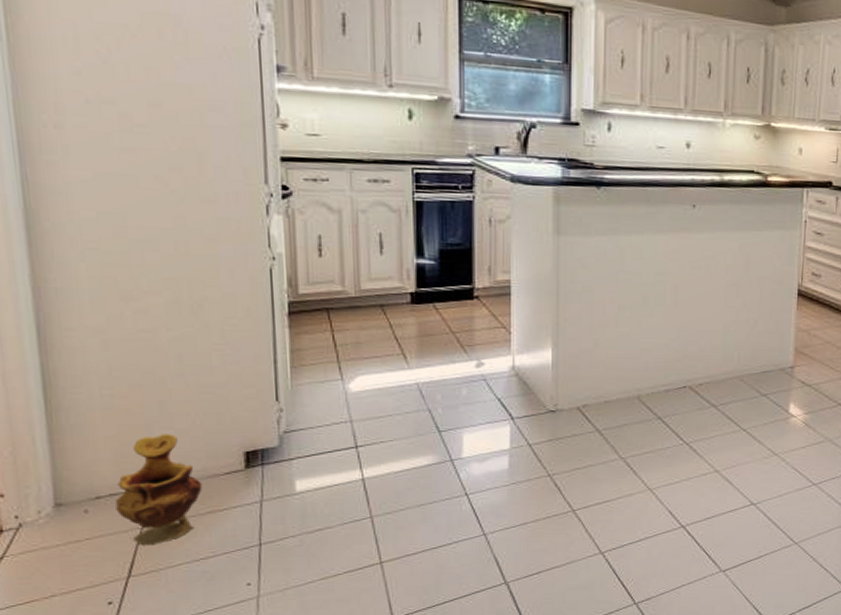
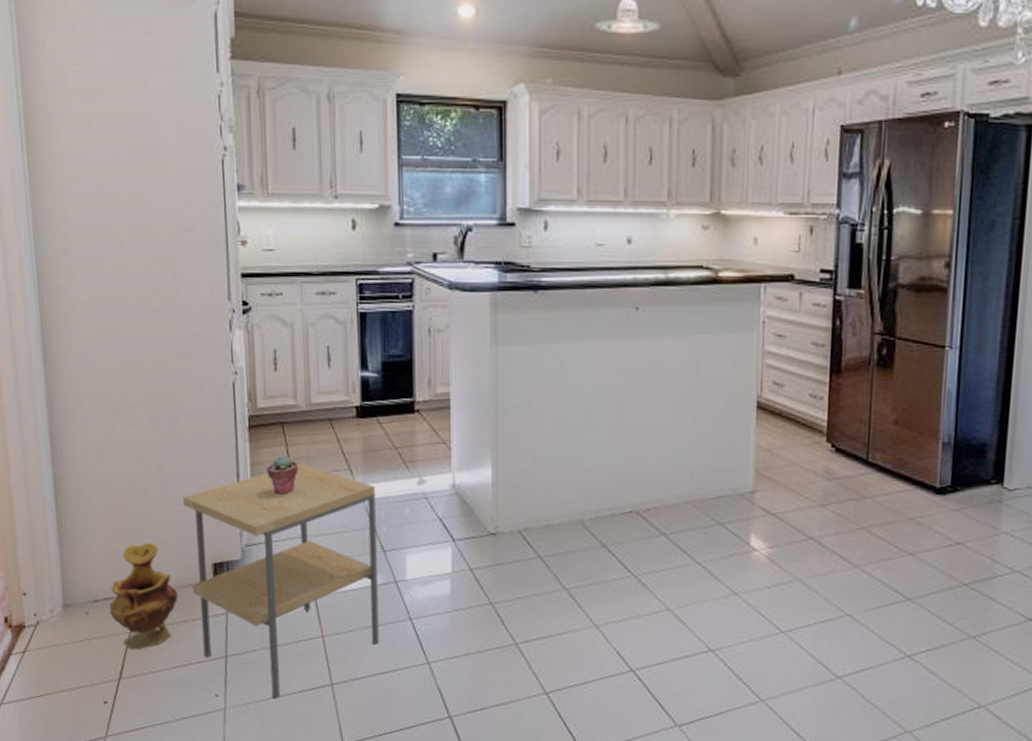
side table: none [209,348,433,582] -> present [183,463,380,699]
potted succulent: none [308,340,347,381] -> present [266,455,299,496]

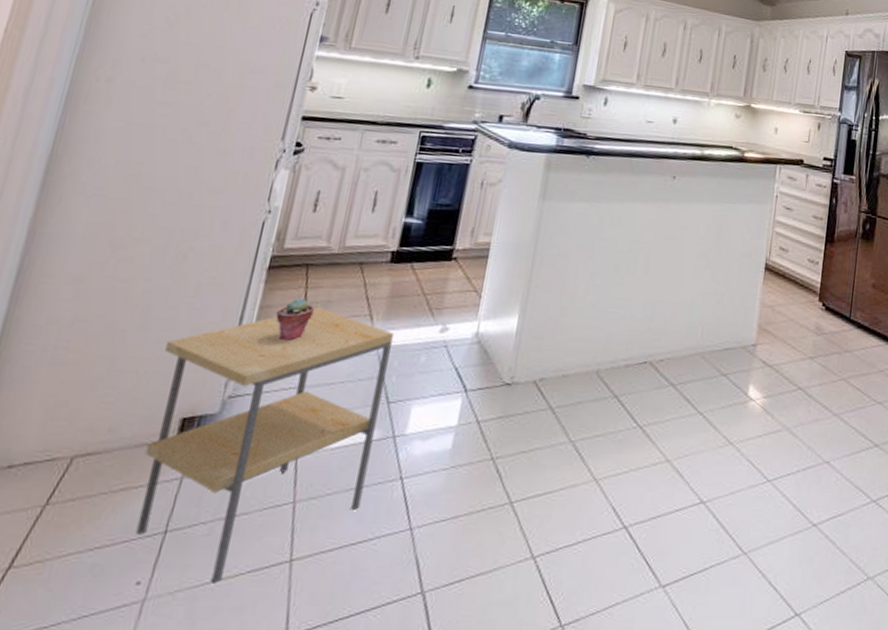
vase: present [109,541,179,650] -> none [24,392,126,529]

